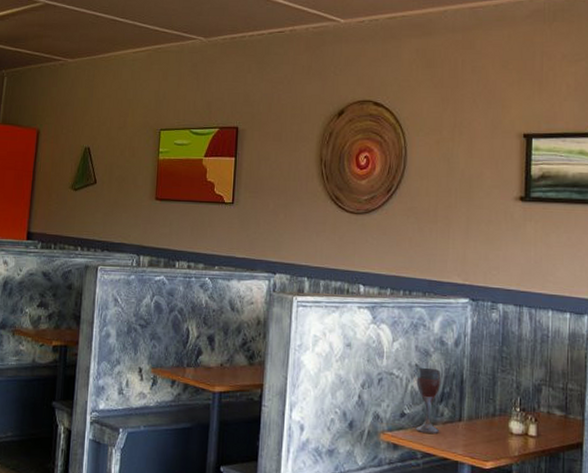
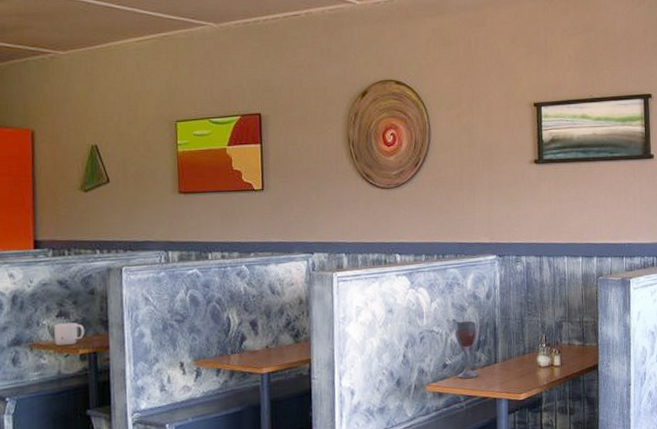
mug: none [33,313,60,335] -> present [54,322,85,346]

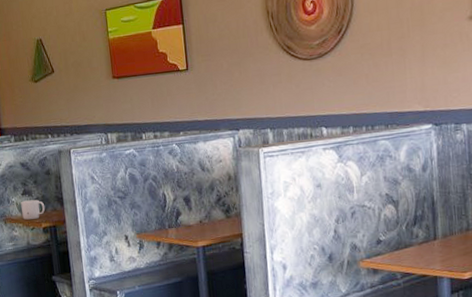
cup: present [454,321,478,379] -> none [387,195,416,255]

